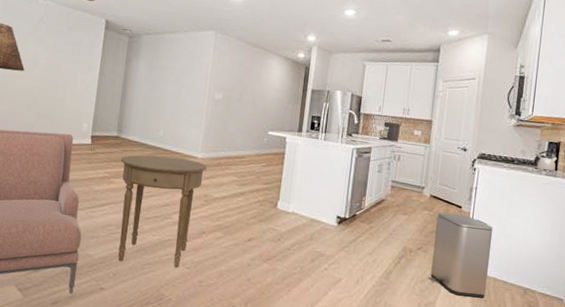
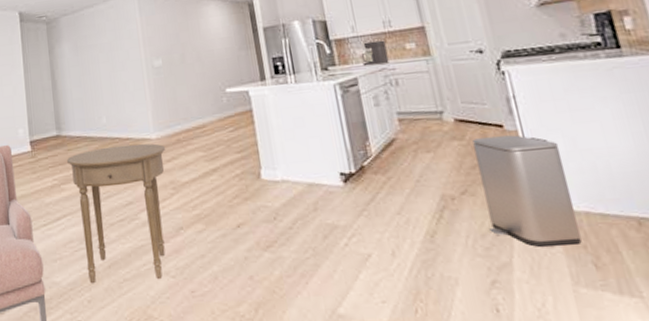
kettle: present [533,150,557,171] -> none [581,24,618,53]

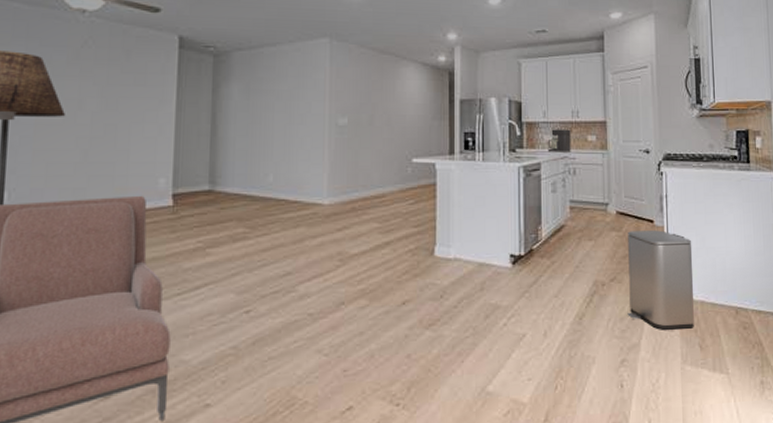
side table: present [66,143,166,283] -> none [217,208,338,361]

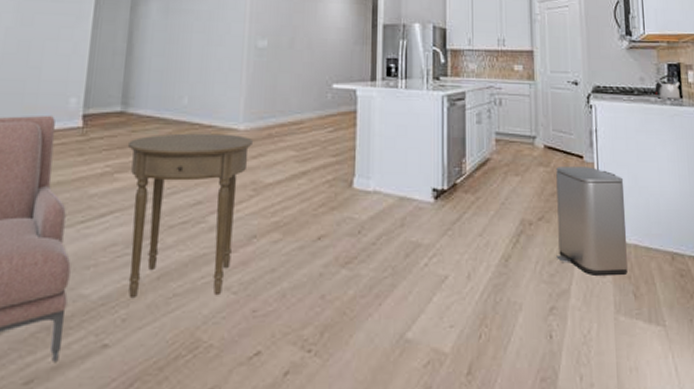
side table: none [217,208,338,361] -> present [127,133,254,297]
coffee maker: present [547,129,571,152] -> none [472,57,497,82]
kettle: none [723,141,748,164] -> present [655,74,680,99]

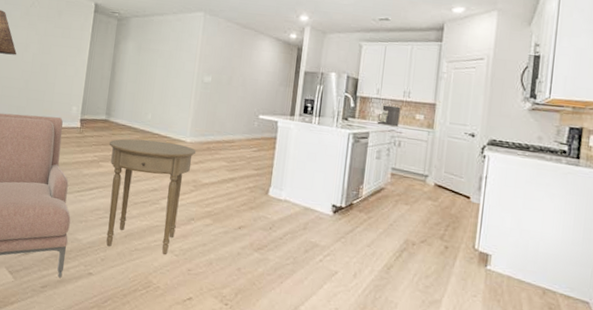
coffee maker: none [472,57,497,82] -> present [377,105,401,127]
pedal bin: present [556,167,629,276] -> none [433,202,507,298]
kettle: present [655,74,680,99] -> none [551,136,580,160]

